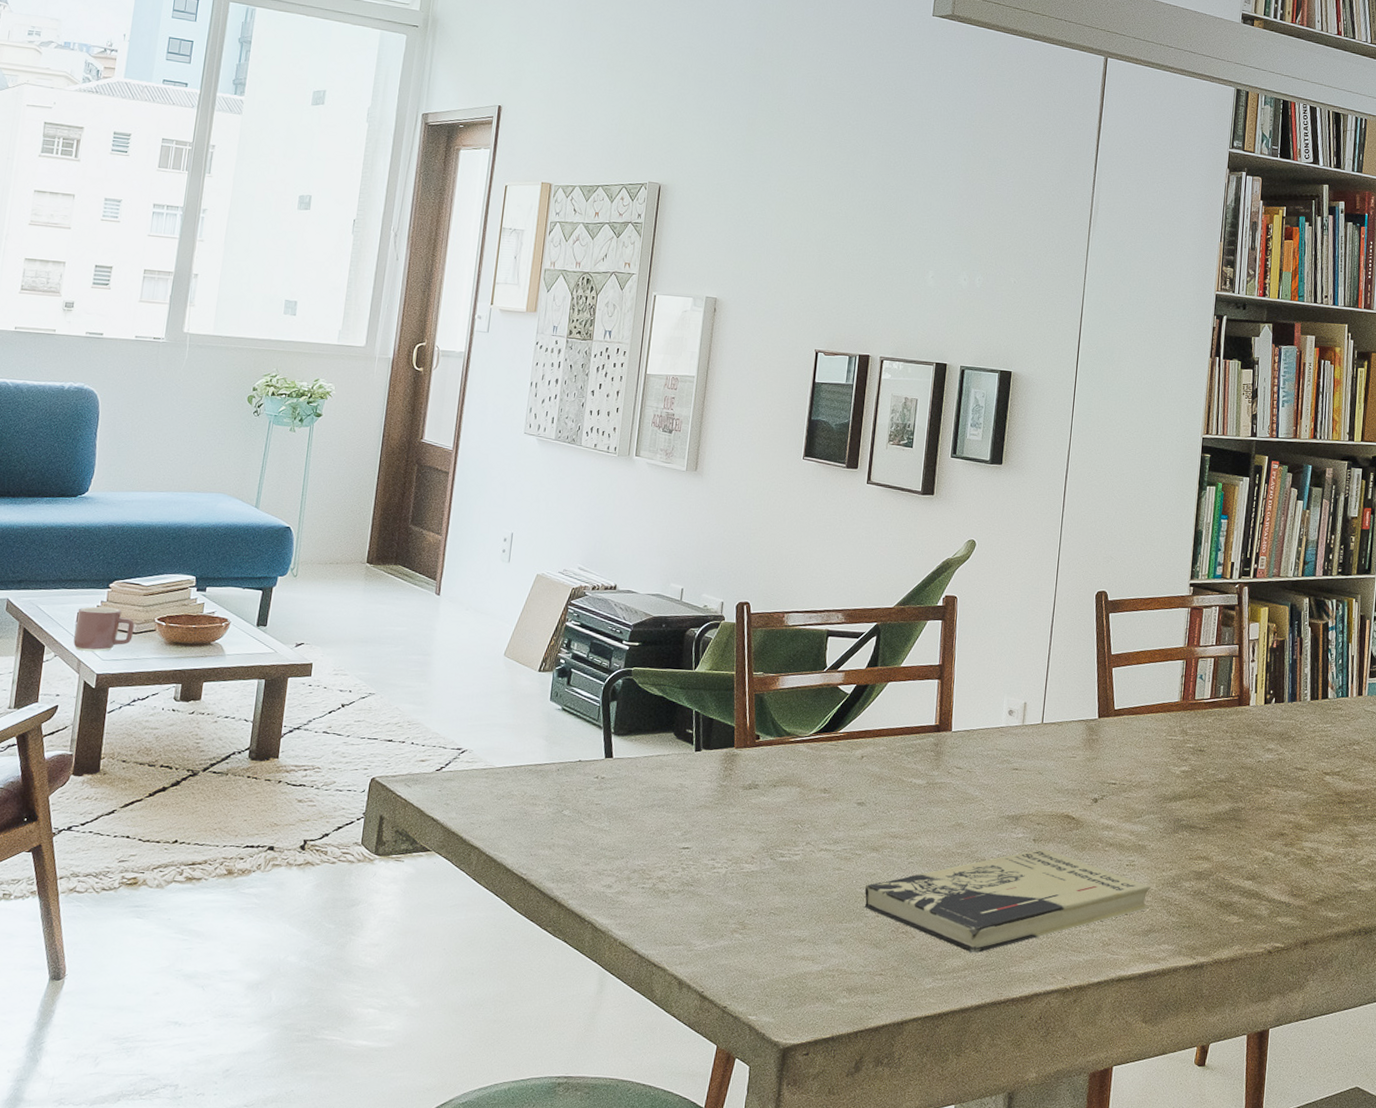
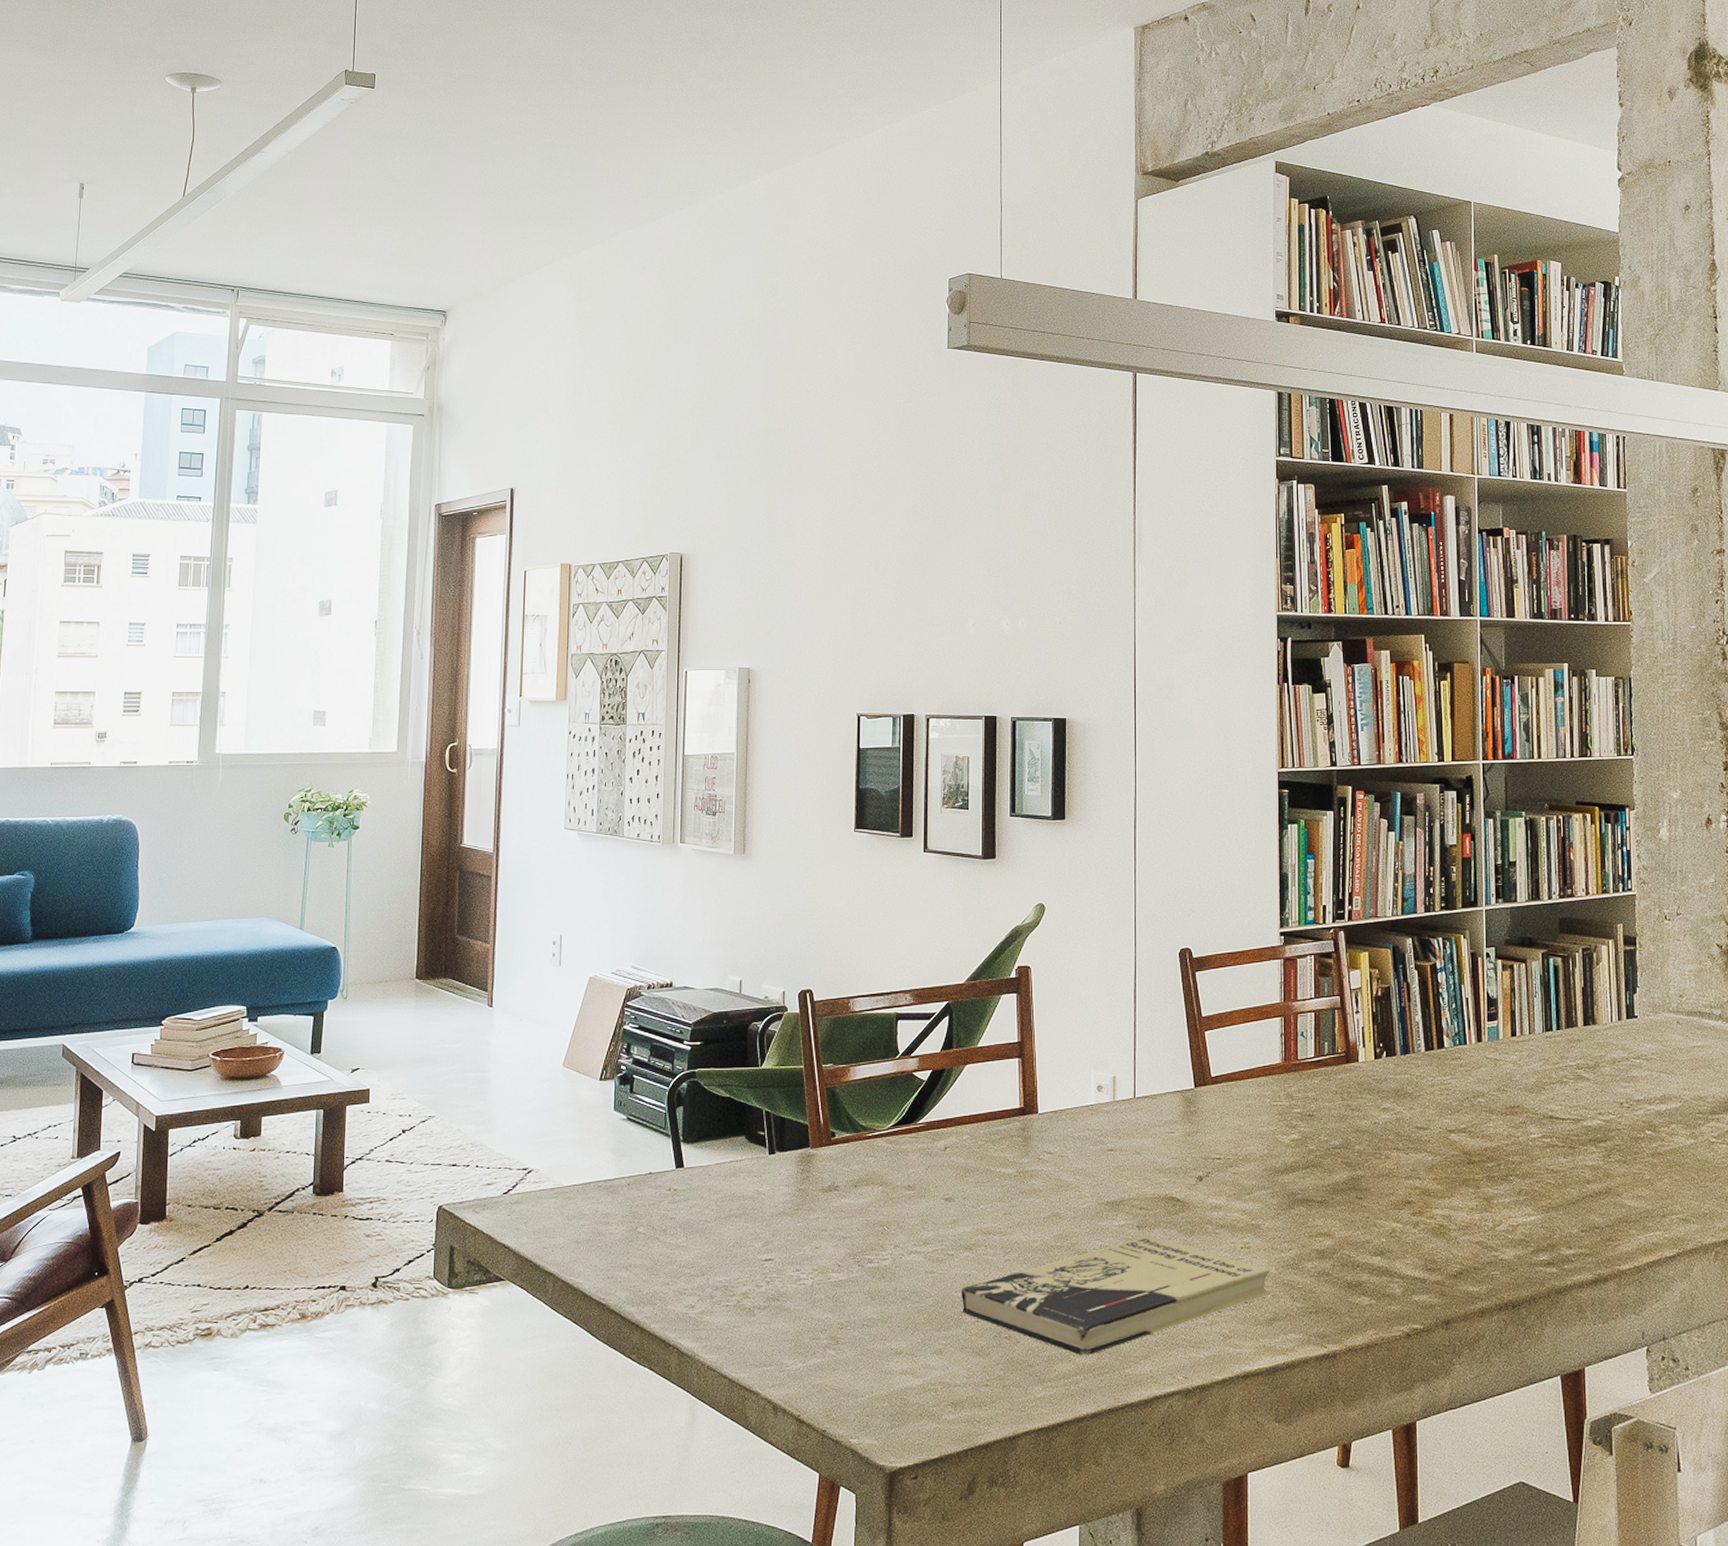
mug: present [73,606,134,652] -> none [131,1046,189,1093]

